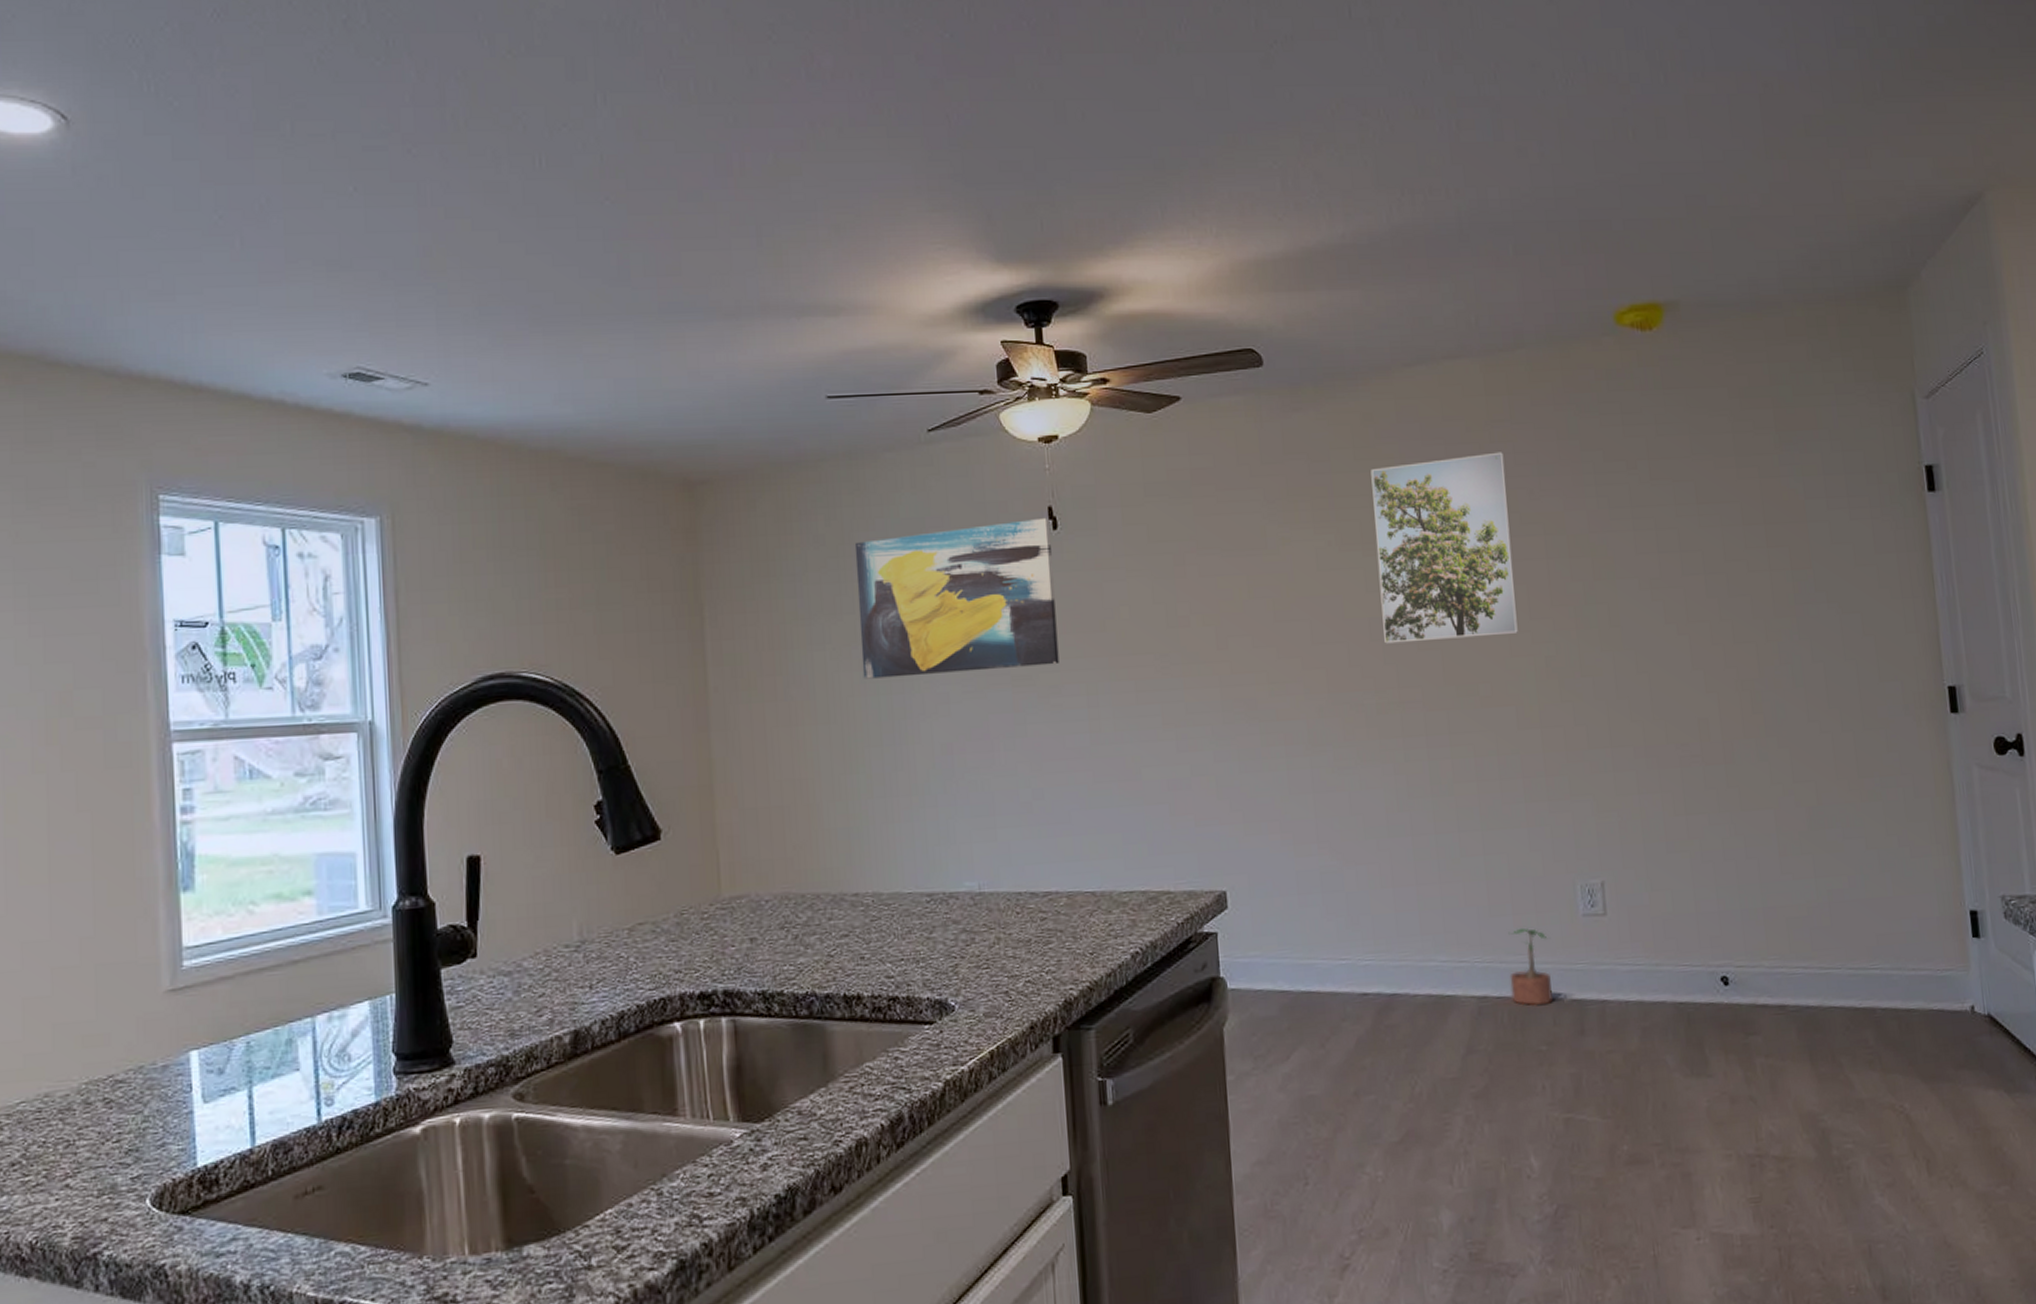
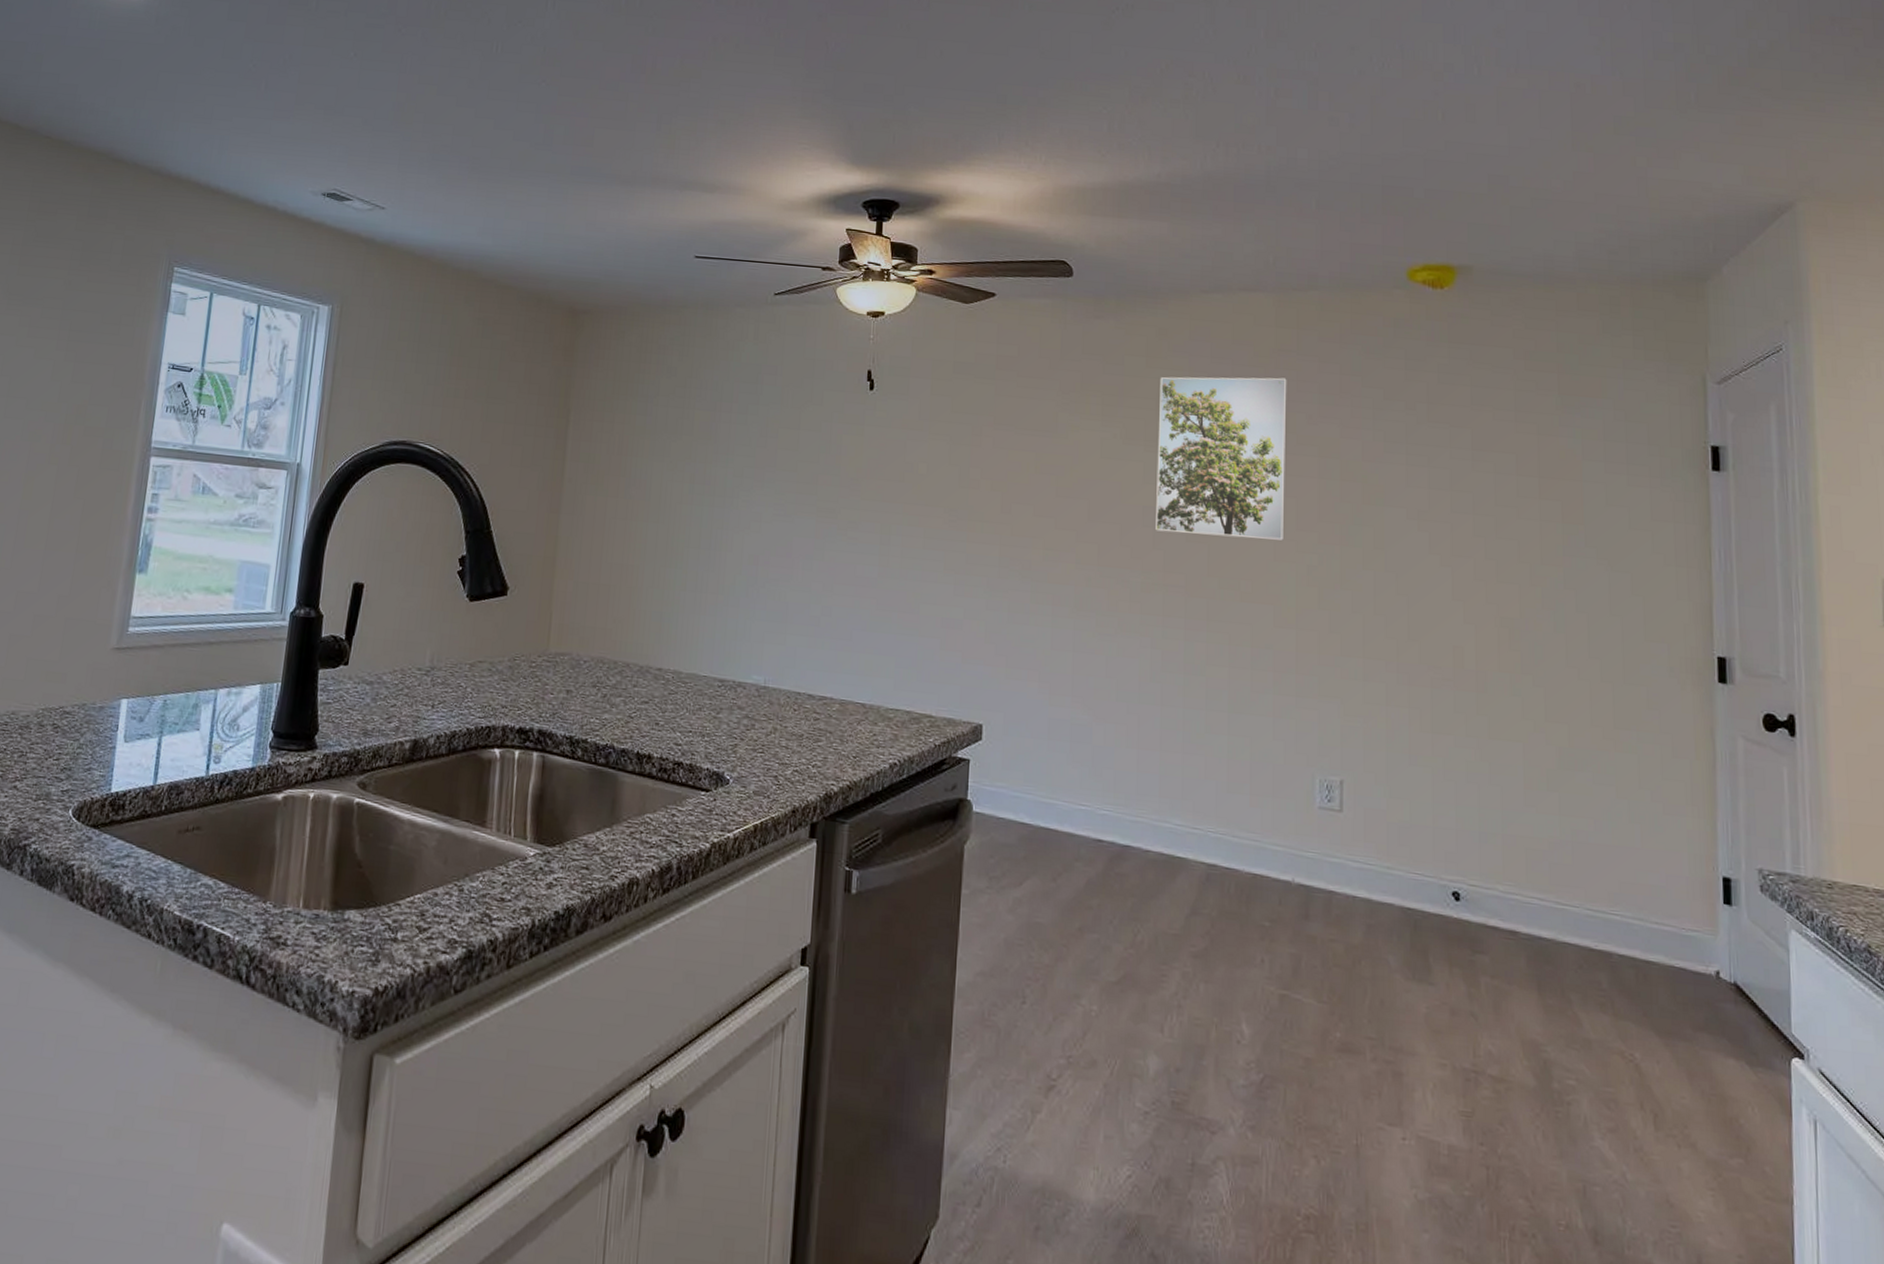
wall art: present [854,517,1059,679] -> none [691,377,868,504]
potted plant: present [1508,927,1553,1006] -> none [1240,808,1281,885]

